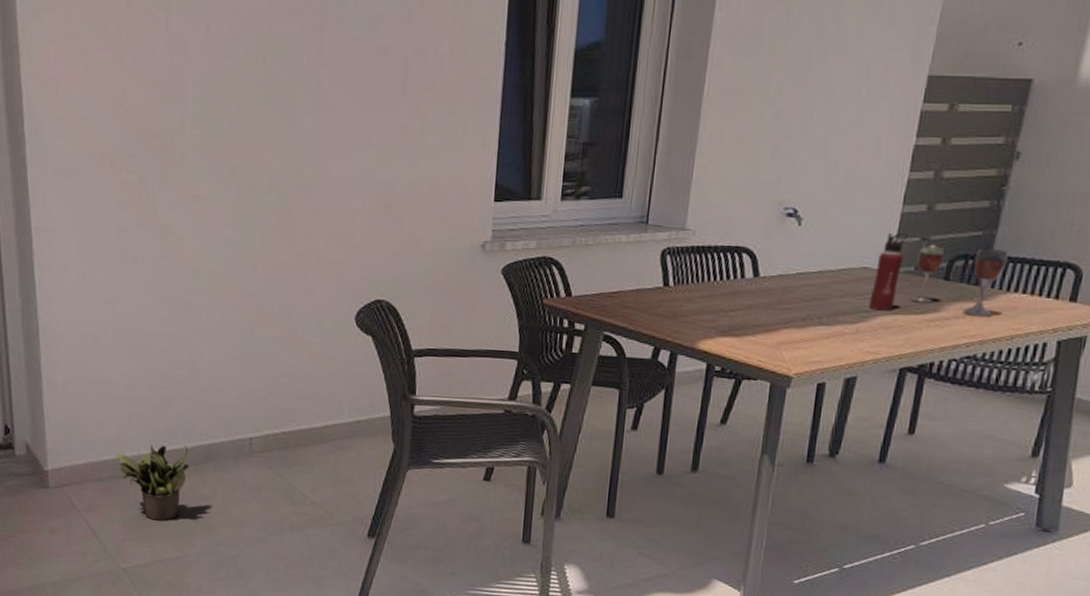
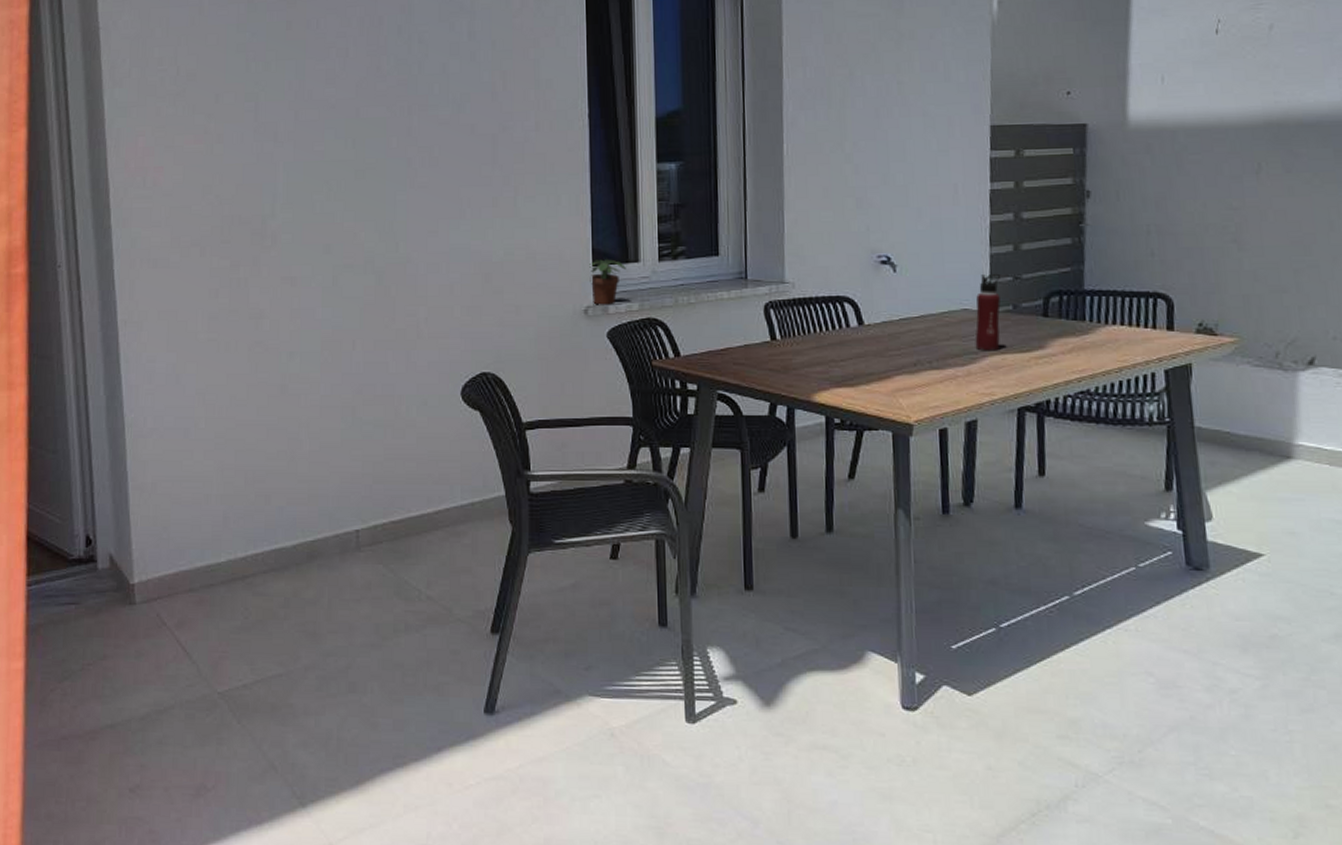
potted plant: present [115,444,190,521] -> none [209,543,292,633]
potted plant: none [490,195,528,242] -> present [589,259,626,305]
wineglass: present [911,242,945,303] -> none [1013,281,1040,340]
cup: present [962,248,1009,317] -> none [1067,283,1100,350]

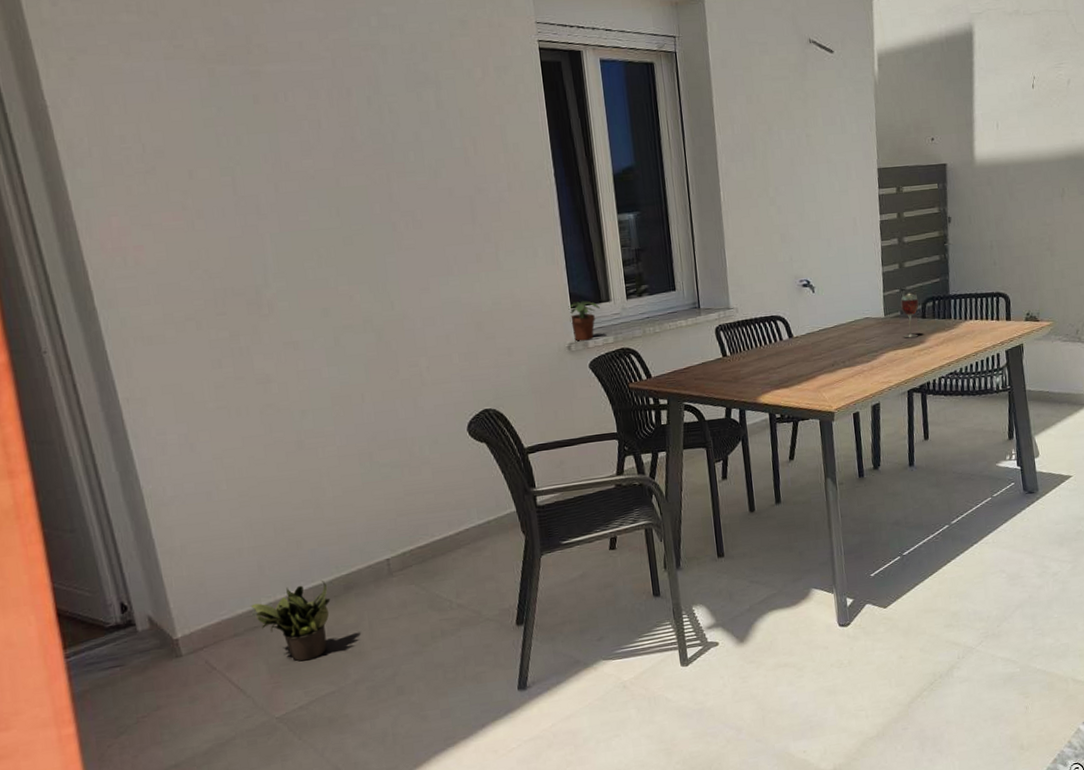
potted plant: none [209,543,292,633] -> present [250,580,331,662]
water bottle: present [975,273,1001,351] -> none [874,287,893,349]
wineglass: none [1013,281,1040,340] -> present [900,291,919,339]

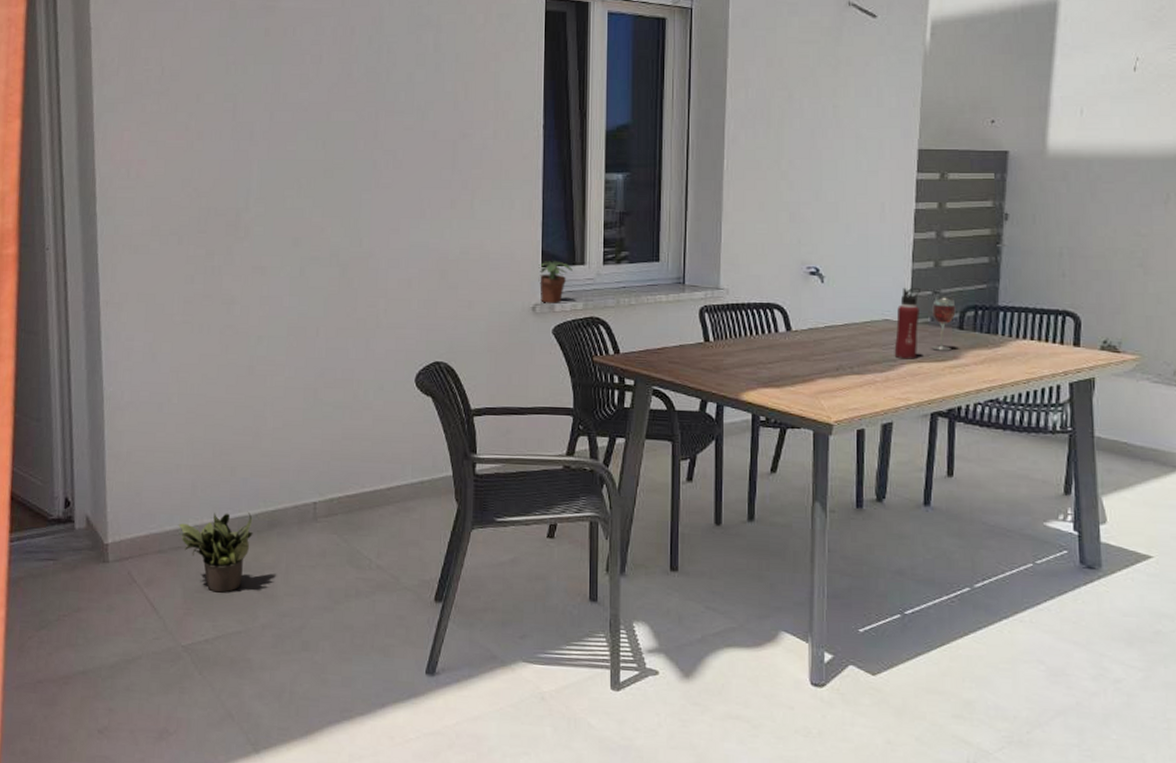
water bottle: none [874,287,893,349] -> present [894,287,920,360]

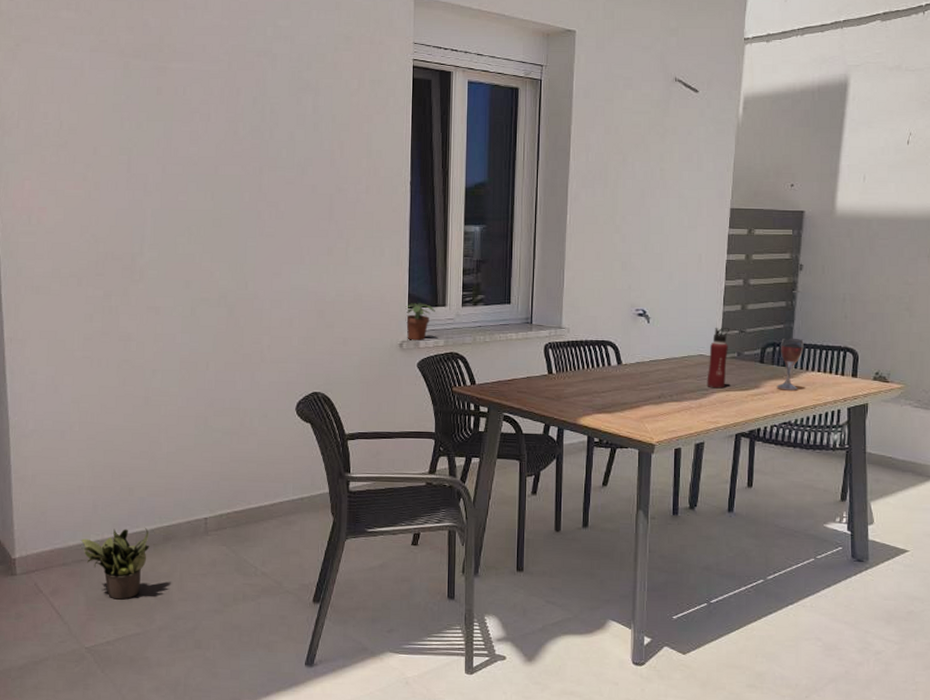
wineglass: present [932,296,956,351] -> none [738,334,758,381]
cup: none [980,299,1013,362] -> present [776,337,804,391]

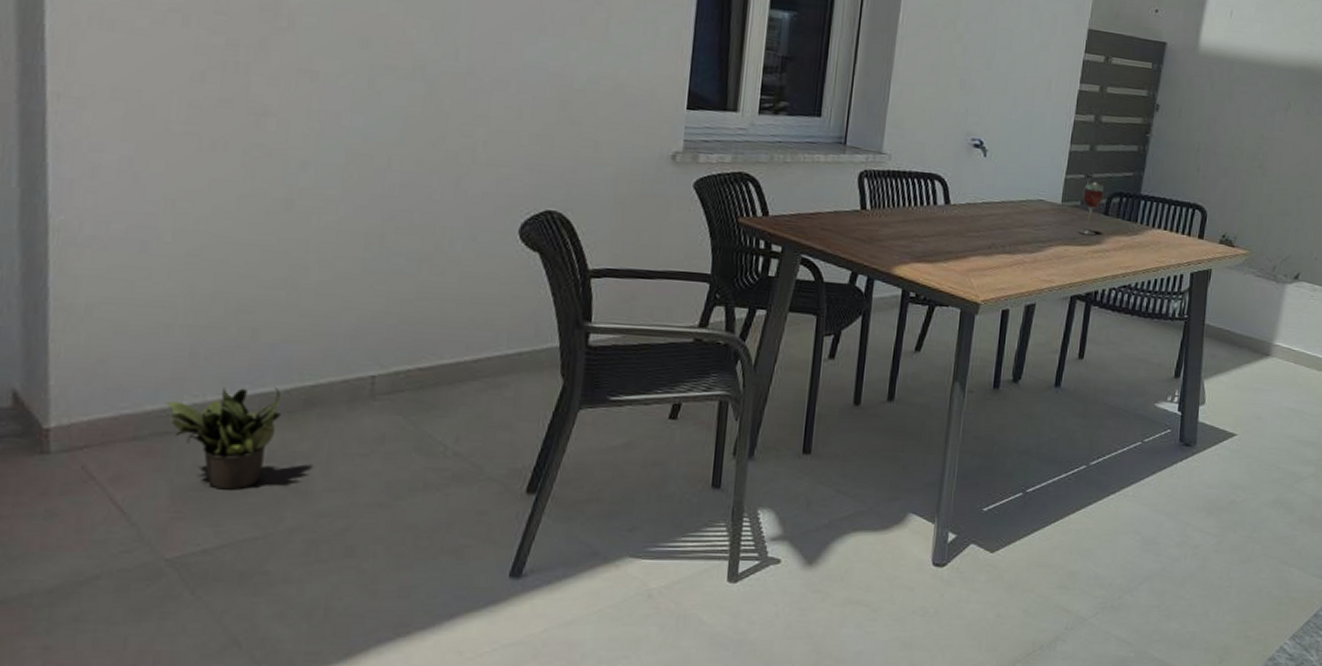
potted plant: present [405,303,435,341] -> none [682,102,723,154]
water bottle: present [707,327,729,389] -> none [1044,169,1075,242]
wineglass: none [738,334,758,381] -> present [1079,180,1105,236]
cup: present [776,337,804,391] -> none [1119,187,1153,250]

